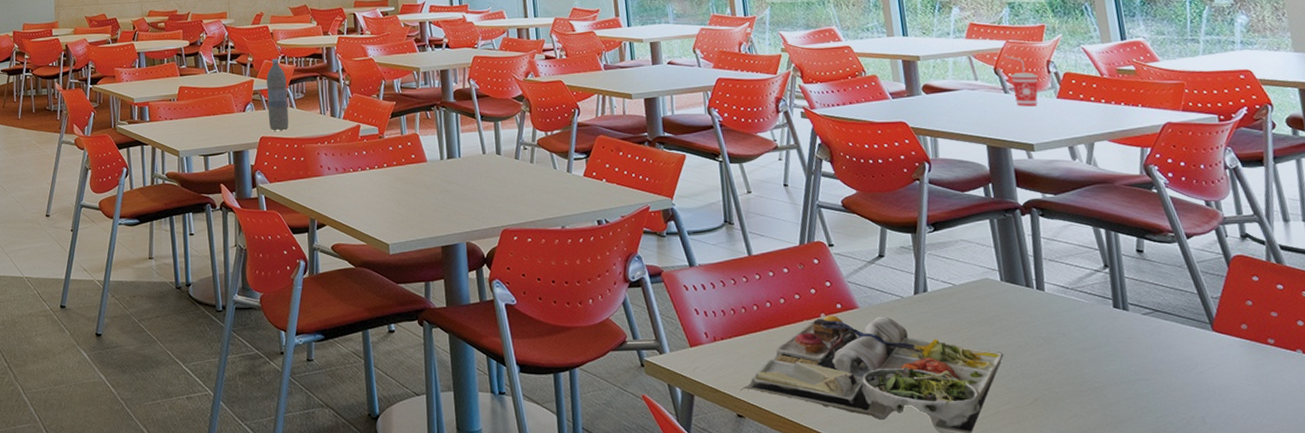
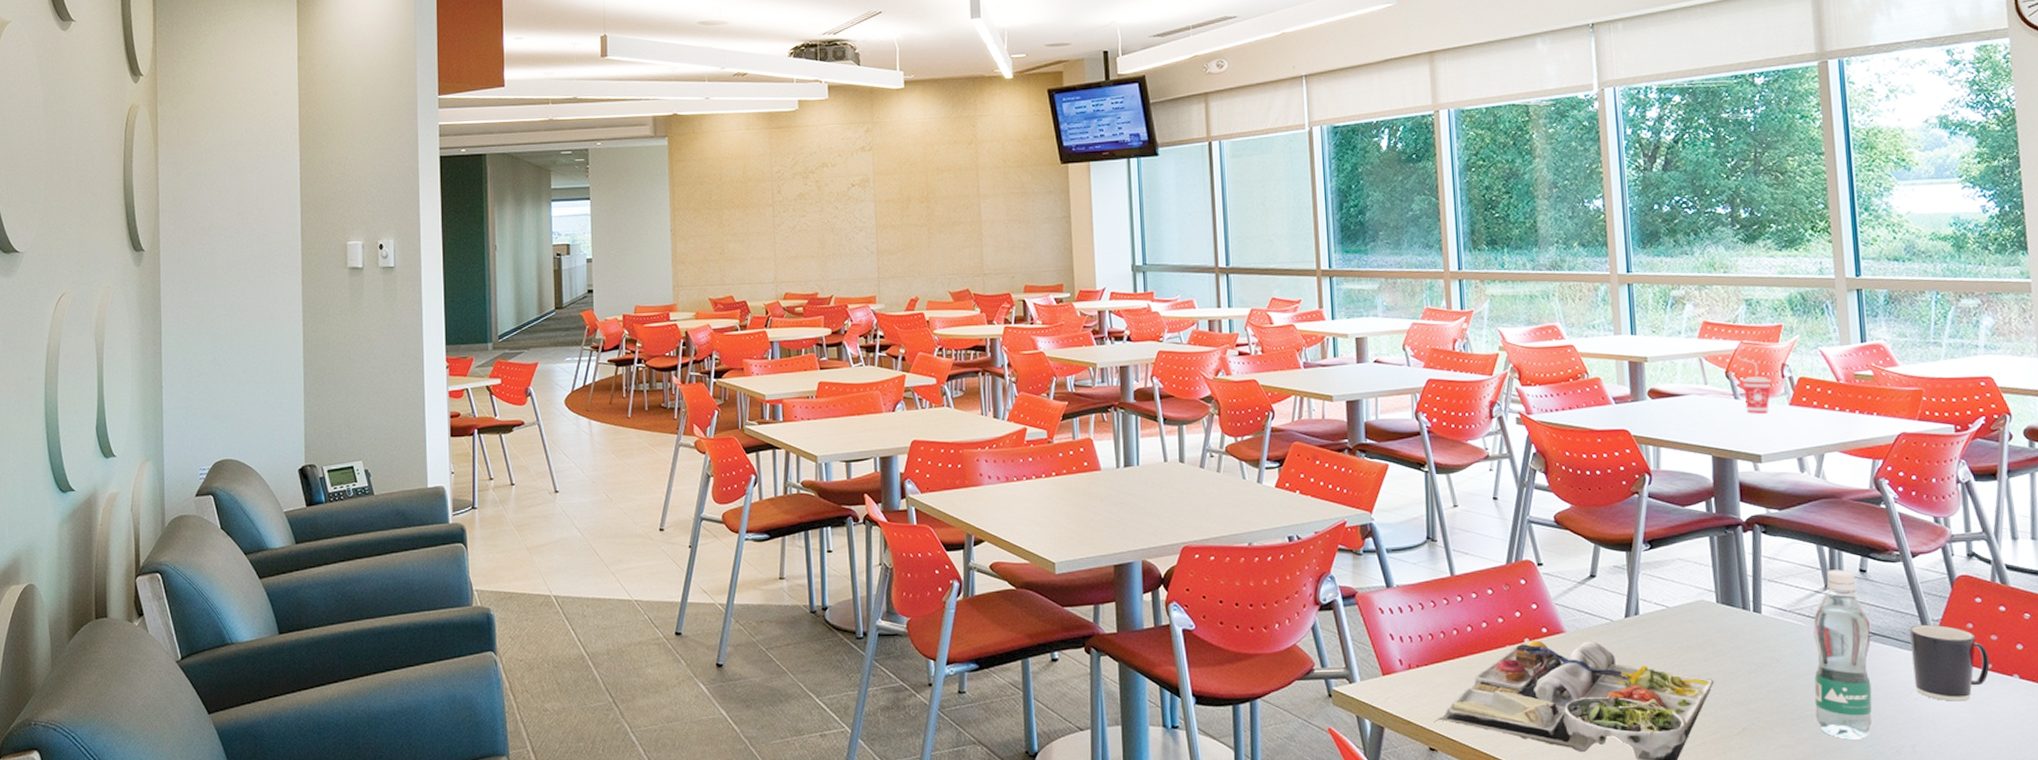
water bottle: present [266,58,289,131] -> none [920,350,946,434]
bottle: none [1095,250,1160,410] -> present [1813,569,1872,739]
mug: none [1189,301,1273,375] -> present [1909,624,1990,702]

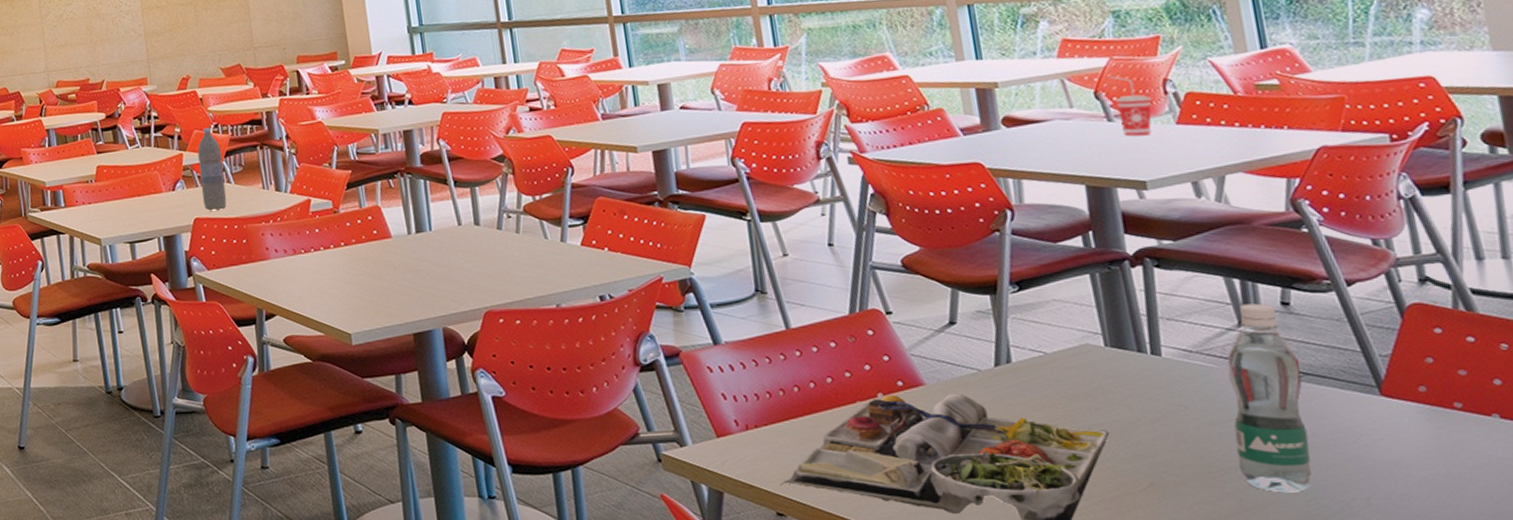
water bottle: none [920,350,946,434] -> present [197,127,227,211]
mug: present [1909,624,1990,702] -> none [1350,360,1460,447]

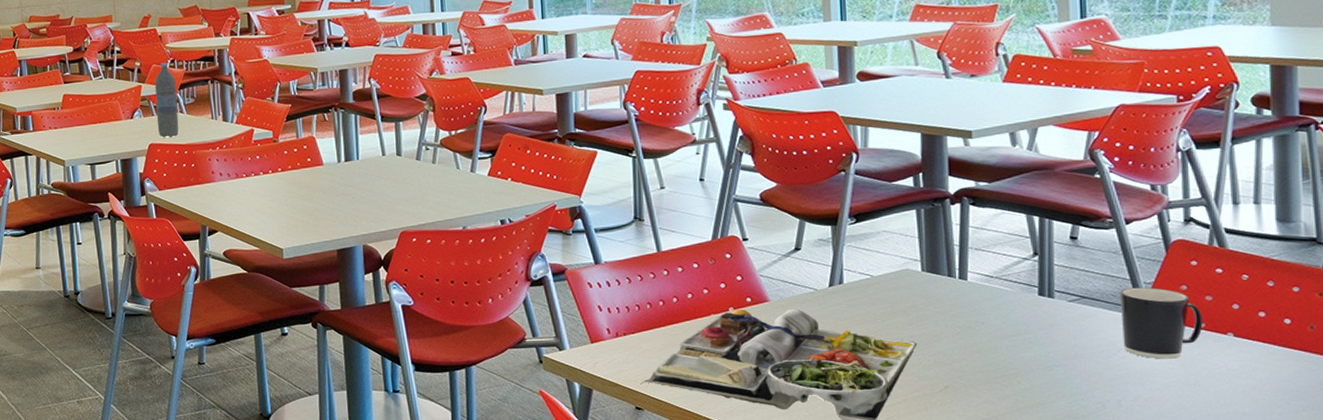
beverage cup: present [1108,75,1152,137] -> none [951,38,985,92]
bottle: present [1227,303,1312,493] -> none [1019,237,1080,395]
mug: none [1350,360,1460,447] -> present [1119,287,1203,359]

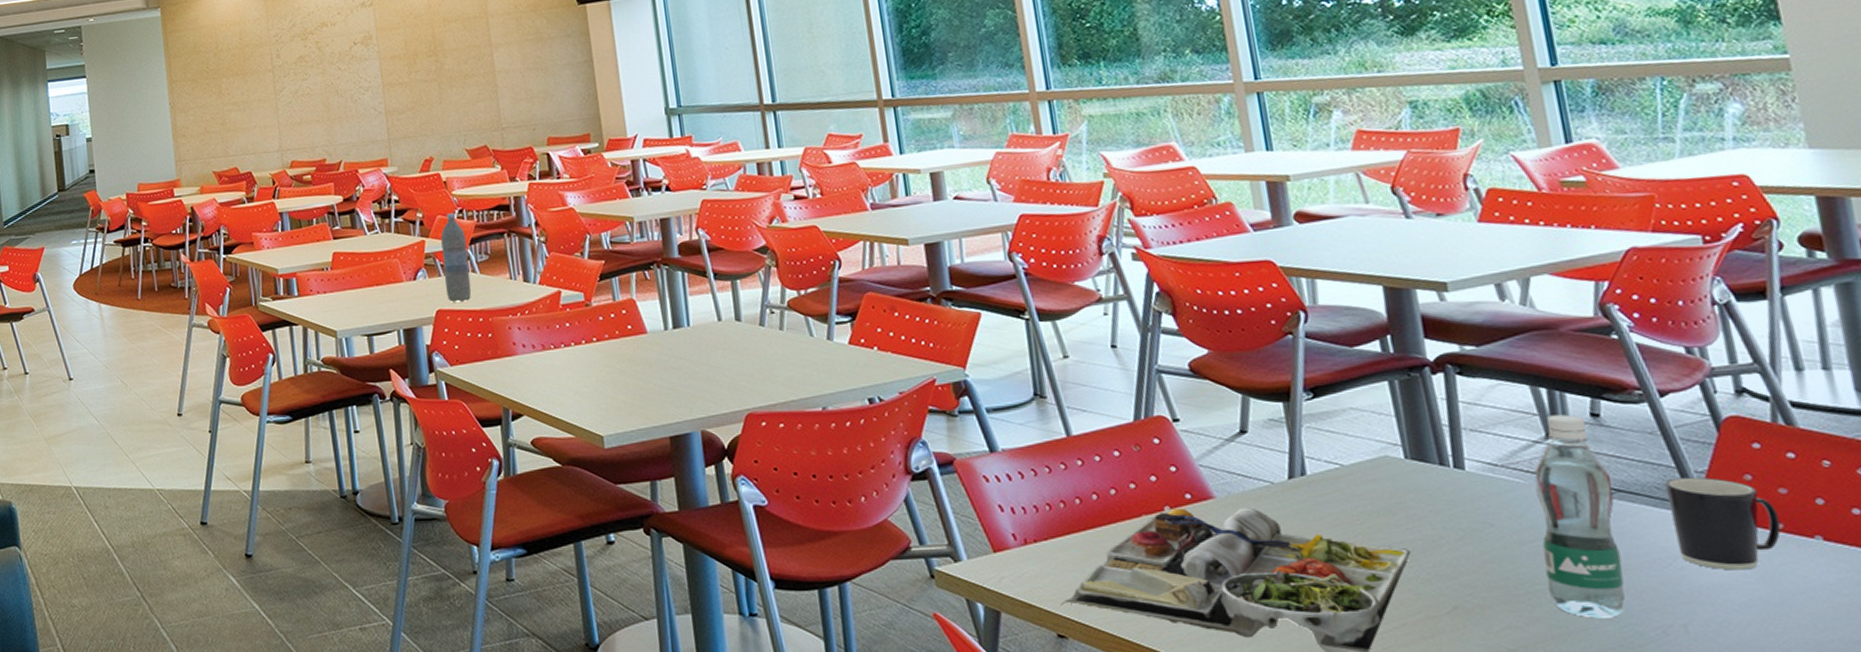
bottle: none [1019,237,1080,395] -> present [1534,414,1625,618]

